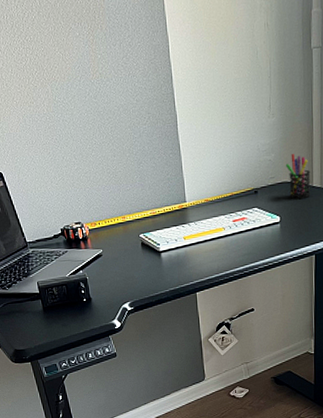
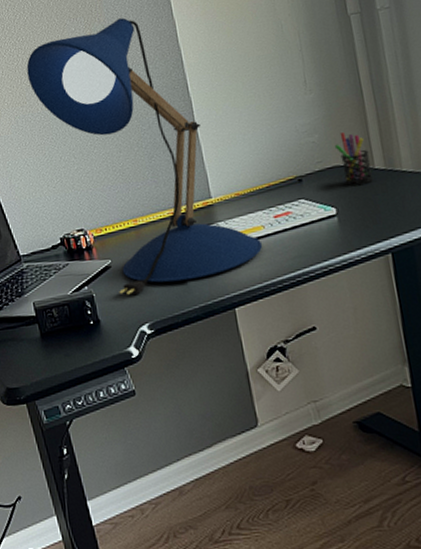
desk lamp: none [34,28,222,279] -> present [26,18,263,295]

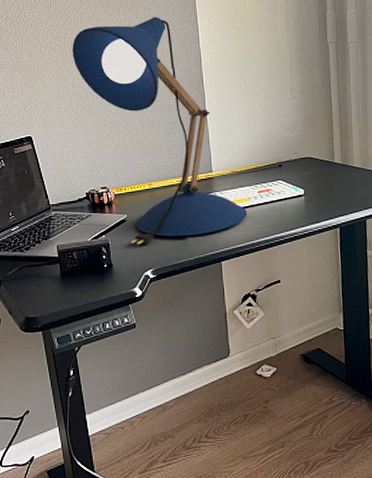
pen holder: present [334,133,373,187] -> none [307,132,332,174]

